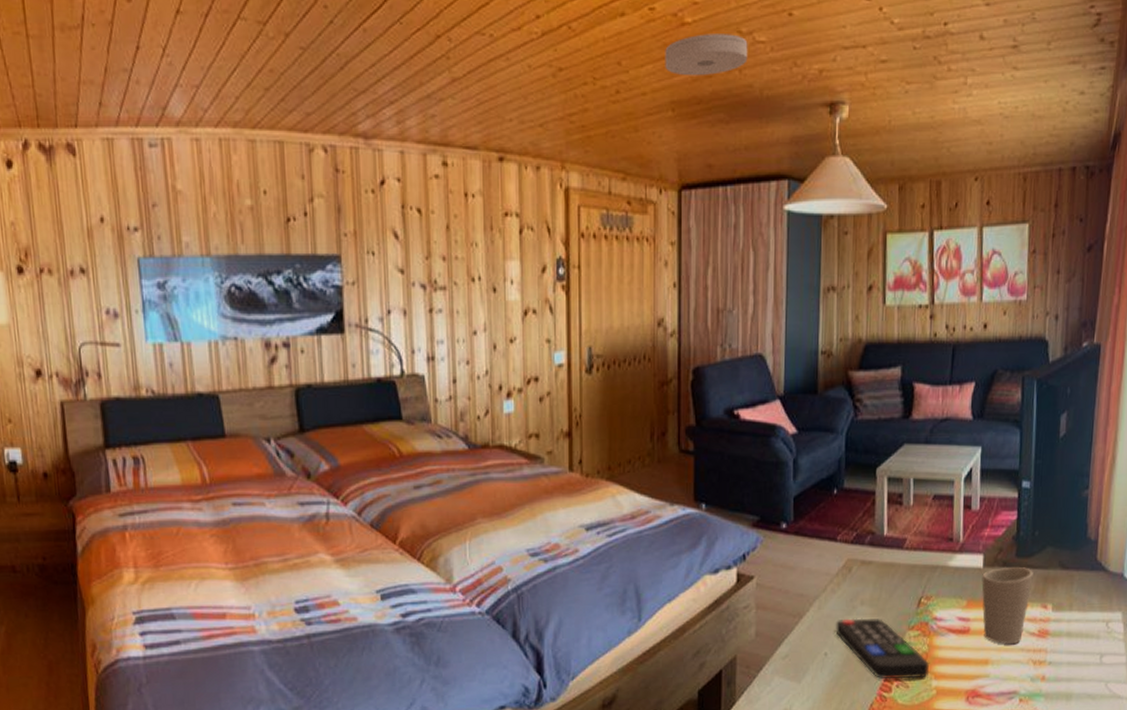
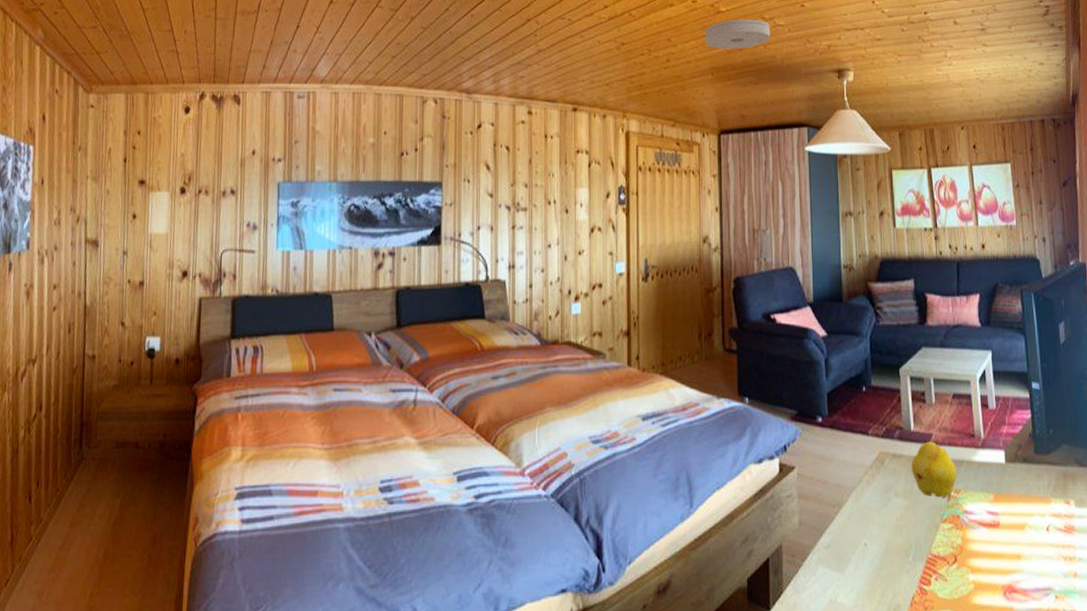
remote control: present [835,618,930,680] -> none [873,510,966,572]
fruit: none [880,545,930,605] -> present [911,440,958,498]
cup: present [981,566,1033,645] -> none [1005,462,1053,540]

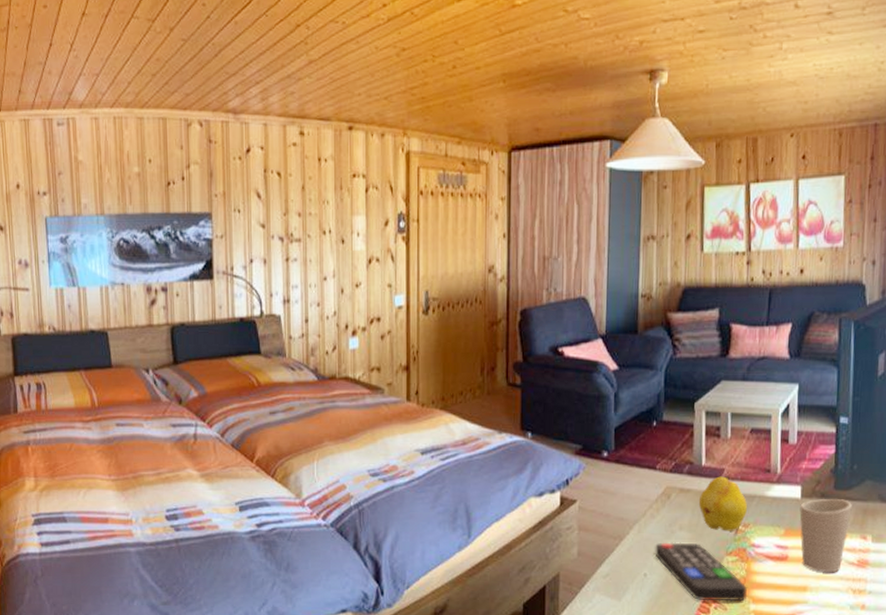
smoke detector: present [705,19,770,50] -> none [497,13,573,51]
remote control: none [873,510,966,572] -> present [655,542,748,602]
cup: none [1005,462,1053,540] -> present [799,498,852,573]

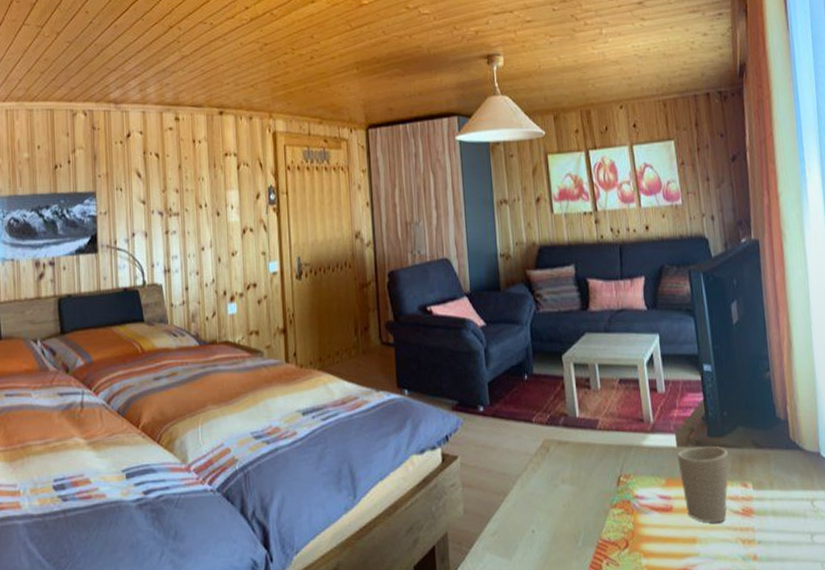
remote control: present [655,542,748,602] -> none [539,496,638,557]
fruit: present [698,475,748,531] -> none [577,426,627,483]

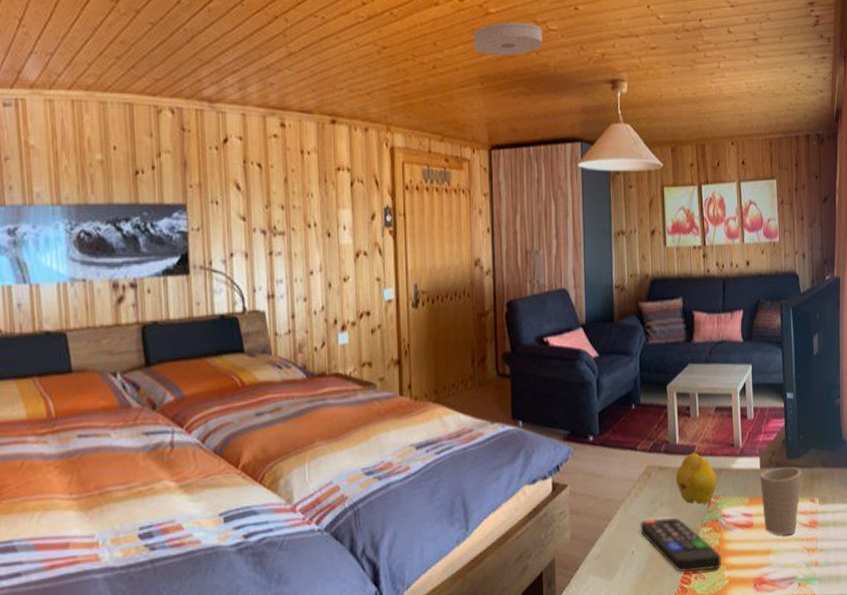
smoke detector: none [348,9,416,43] -> present [473,22,543,56]
remote control: none [539,496,638,557] -> present [640,518,722,572]
fruit: none [577,426,627,483] -> present [675,451,717,504]

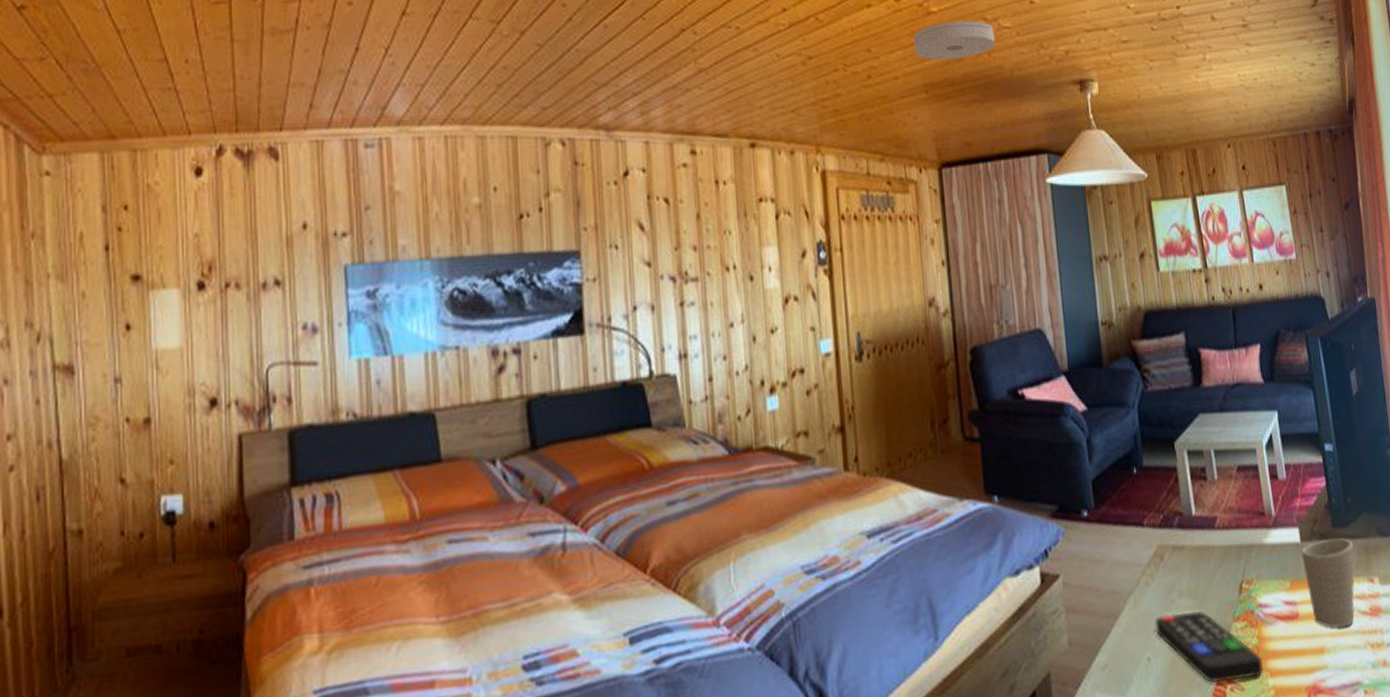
fruit: present [675,451,717,504] -> none [1194,523,1248,592]

